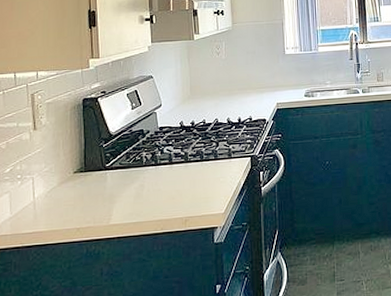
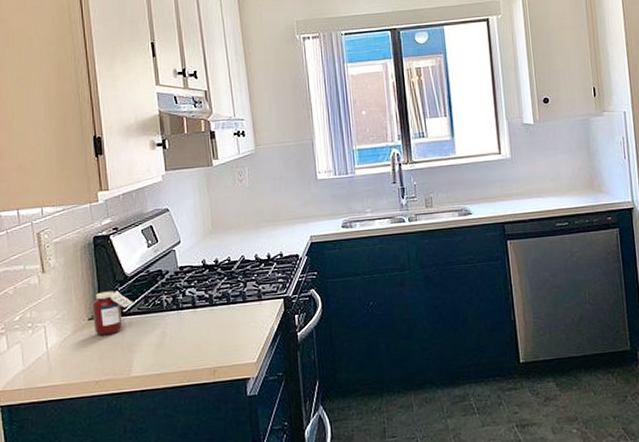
jar: none [78,147,117,187] -> present [92,290,134,335]

